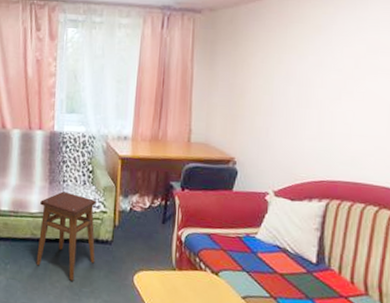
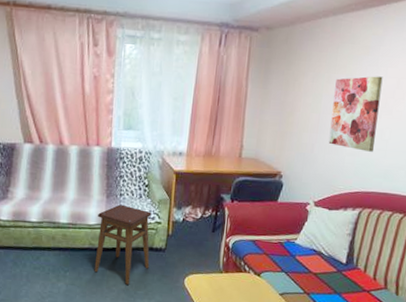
wall art: none [284,56,339,137] -> present [328,76,383,152]

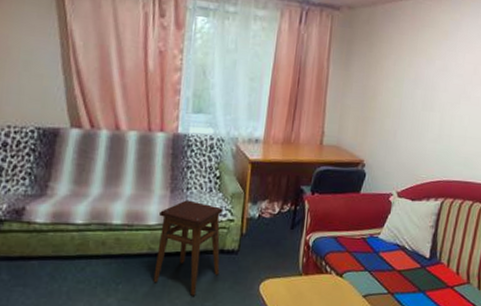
wall art: present [328,76,383,152] -> none [410,61,461,139]

